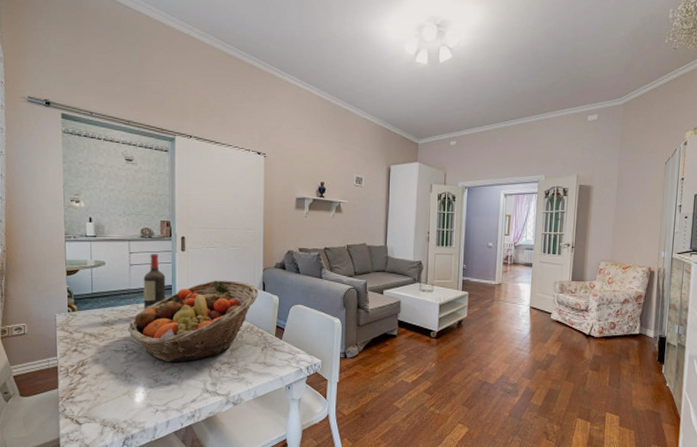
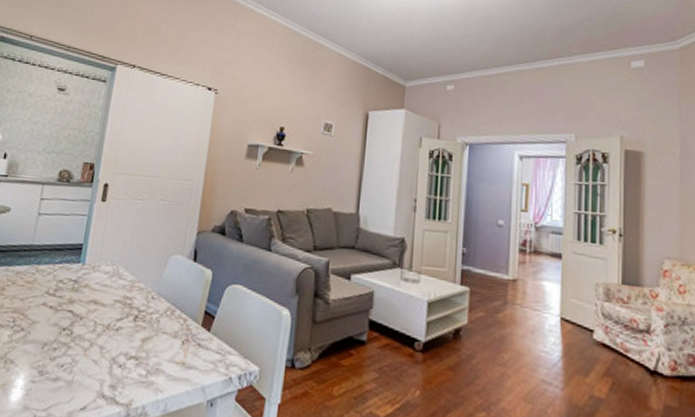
fruit basket: present [127,280,259,362] -> none [19,242,189,350]
wine bottle: present [143,254,166,310] -> none [44,202,78,274]

